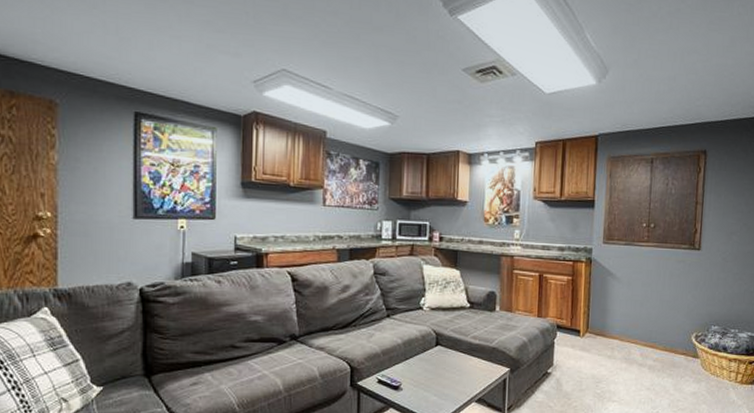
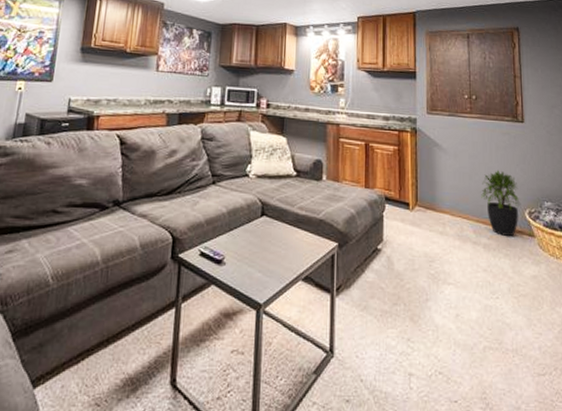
potted plant: none [651,297,689,358] -> present [481,170,521,236]

